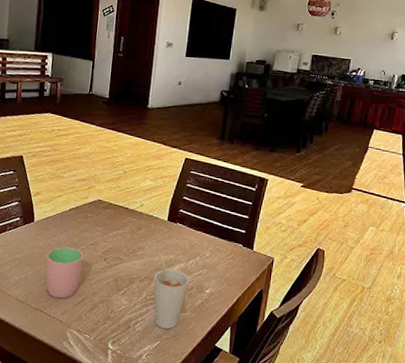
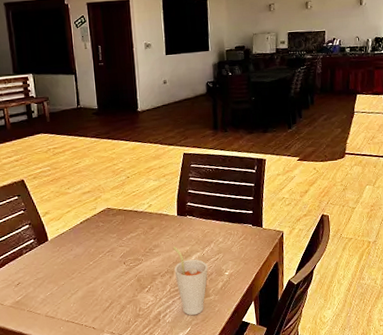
cup: present [45,247,84,299] -> none [67,258,105,308]

